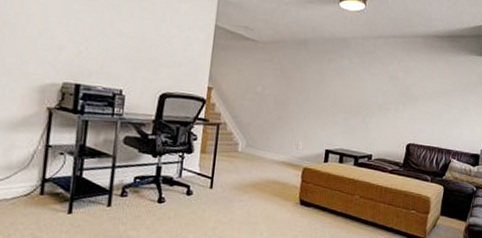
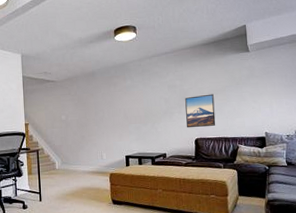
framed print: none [401,94,437,133] -> present [185,94,216,128]

